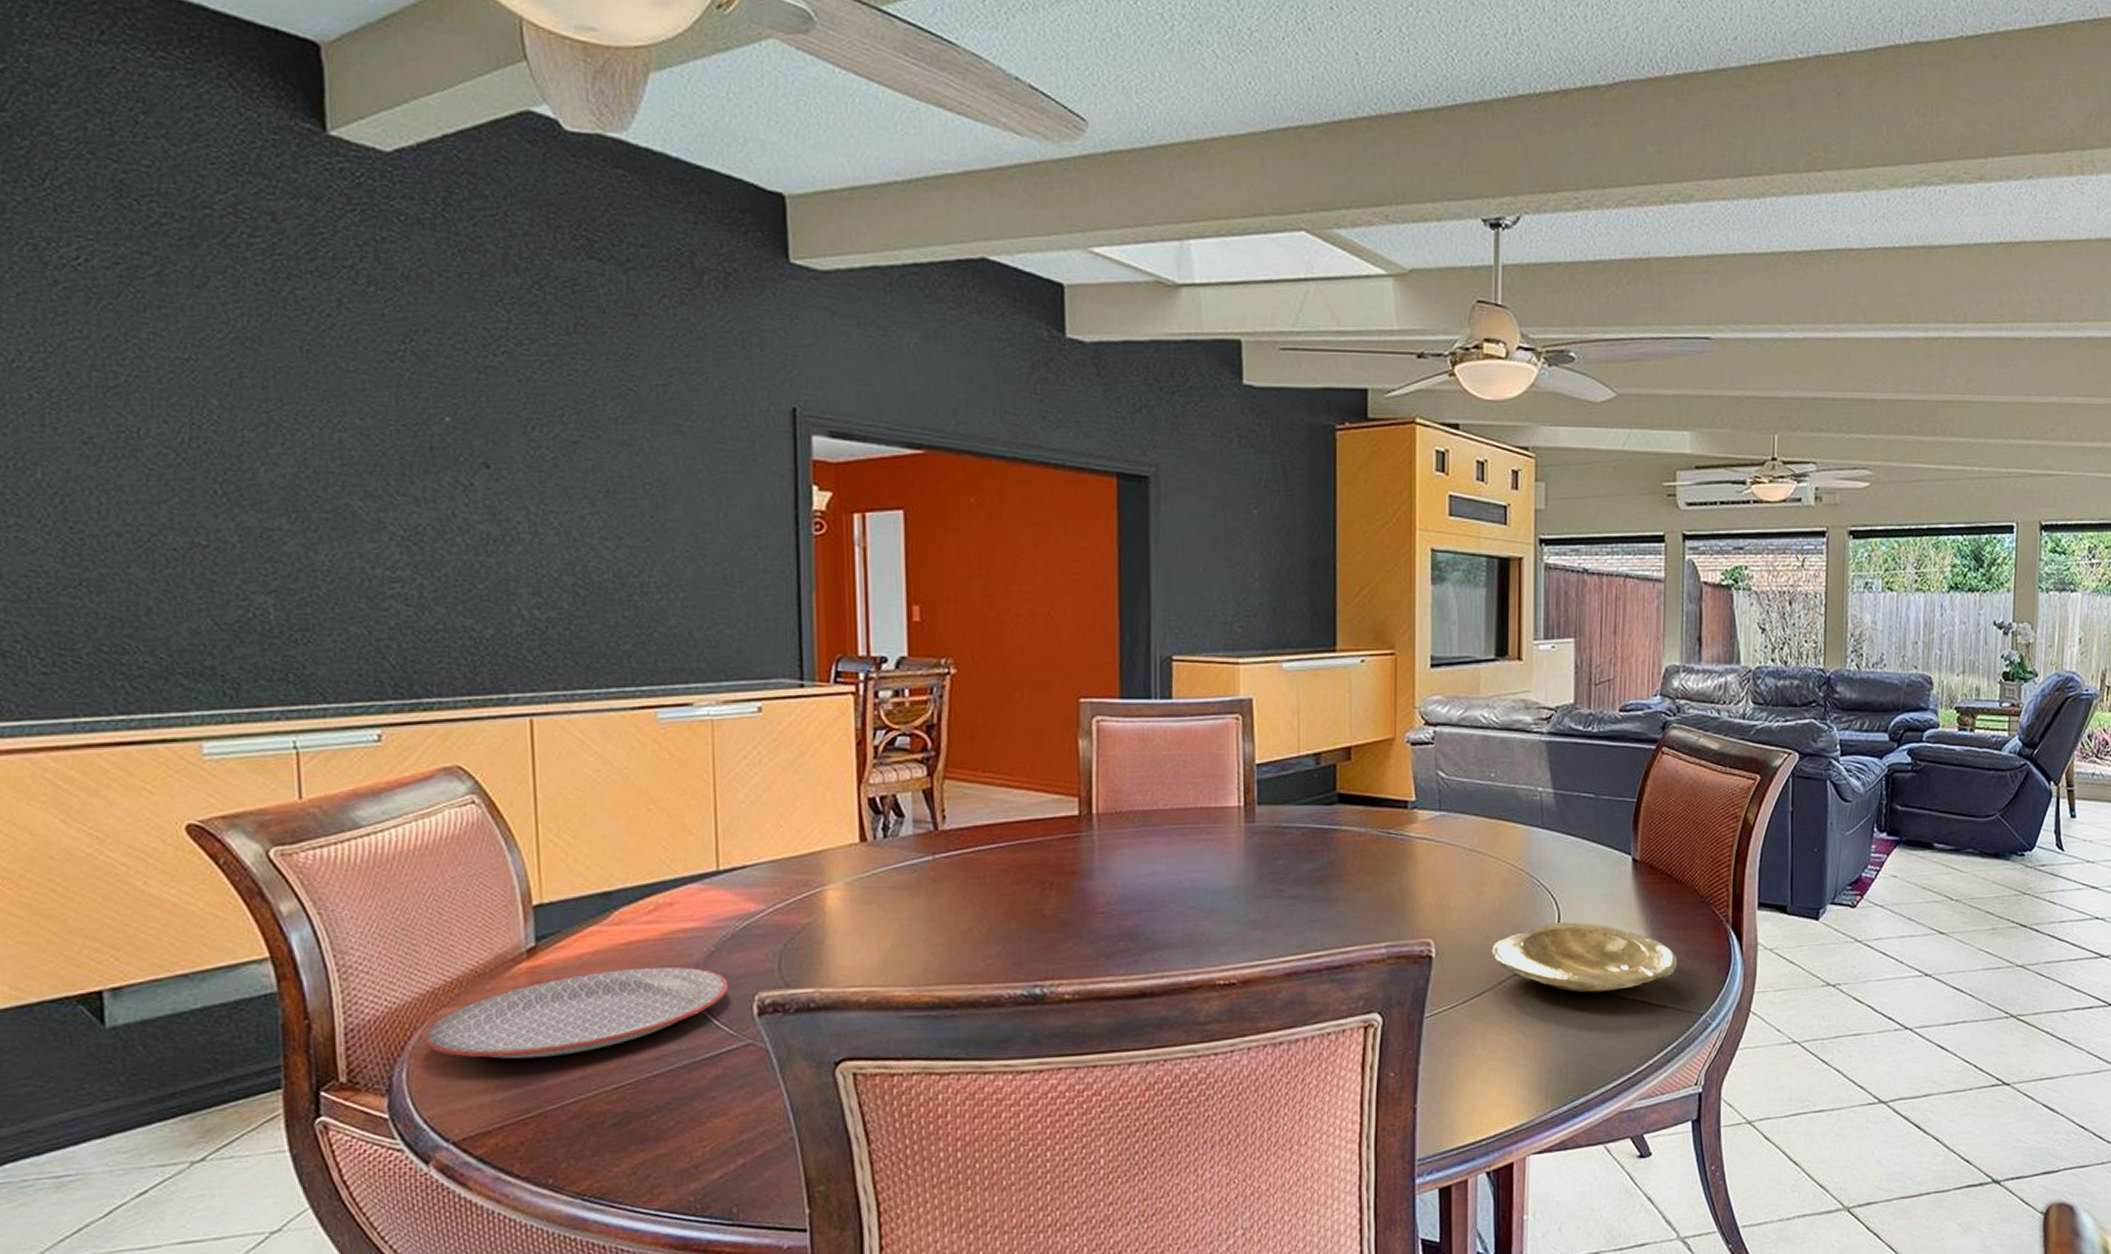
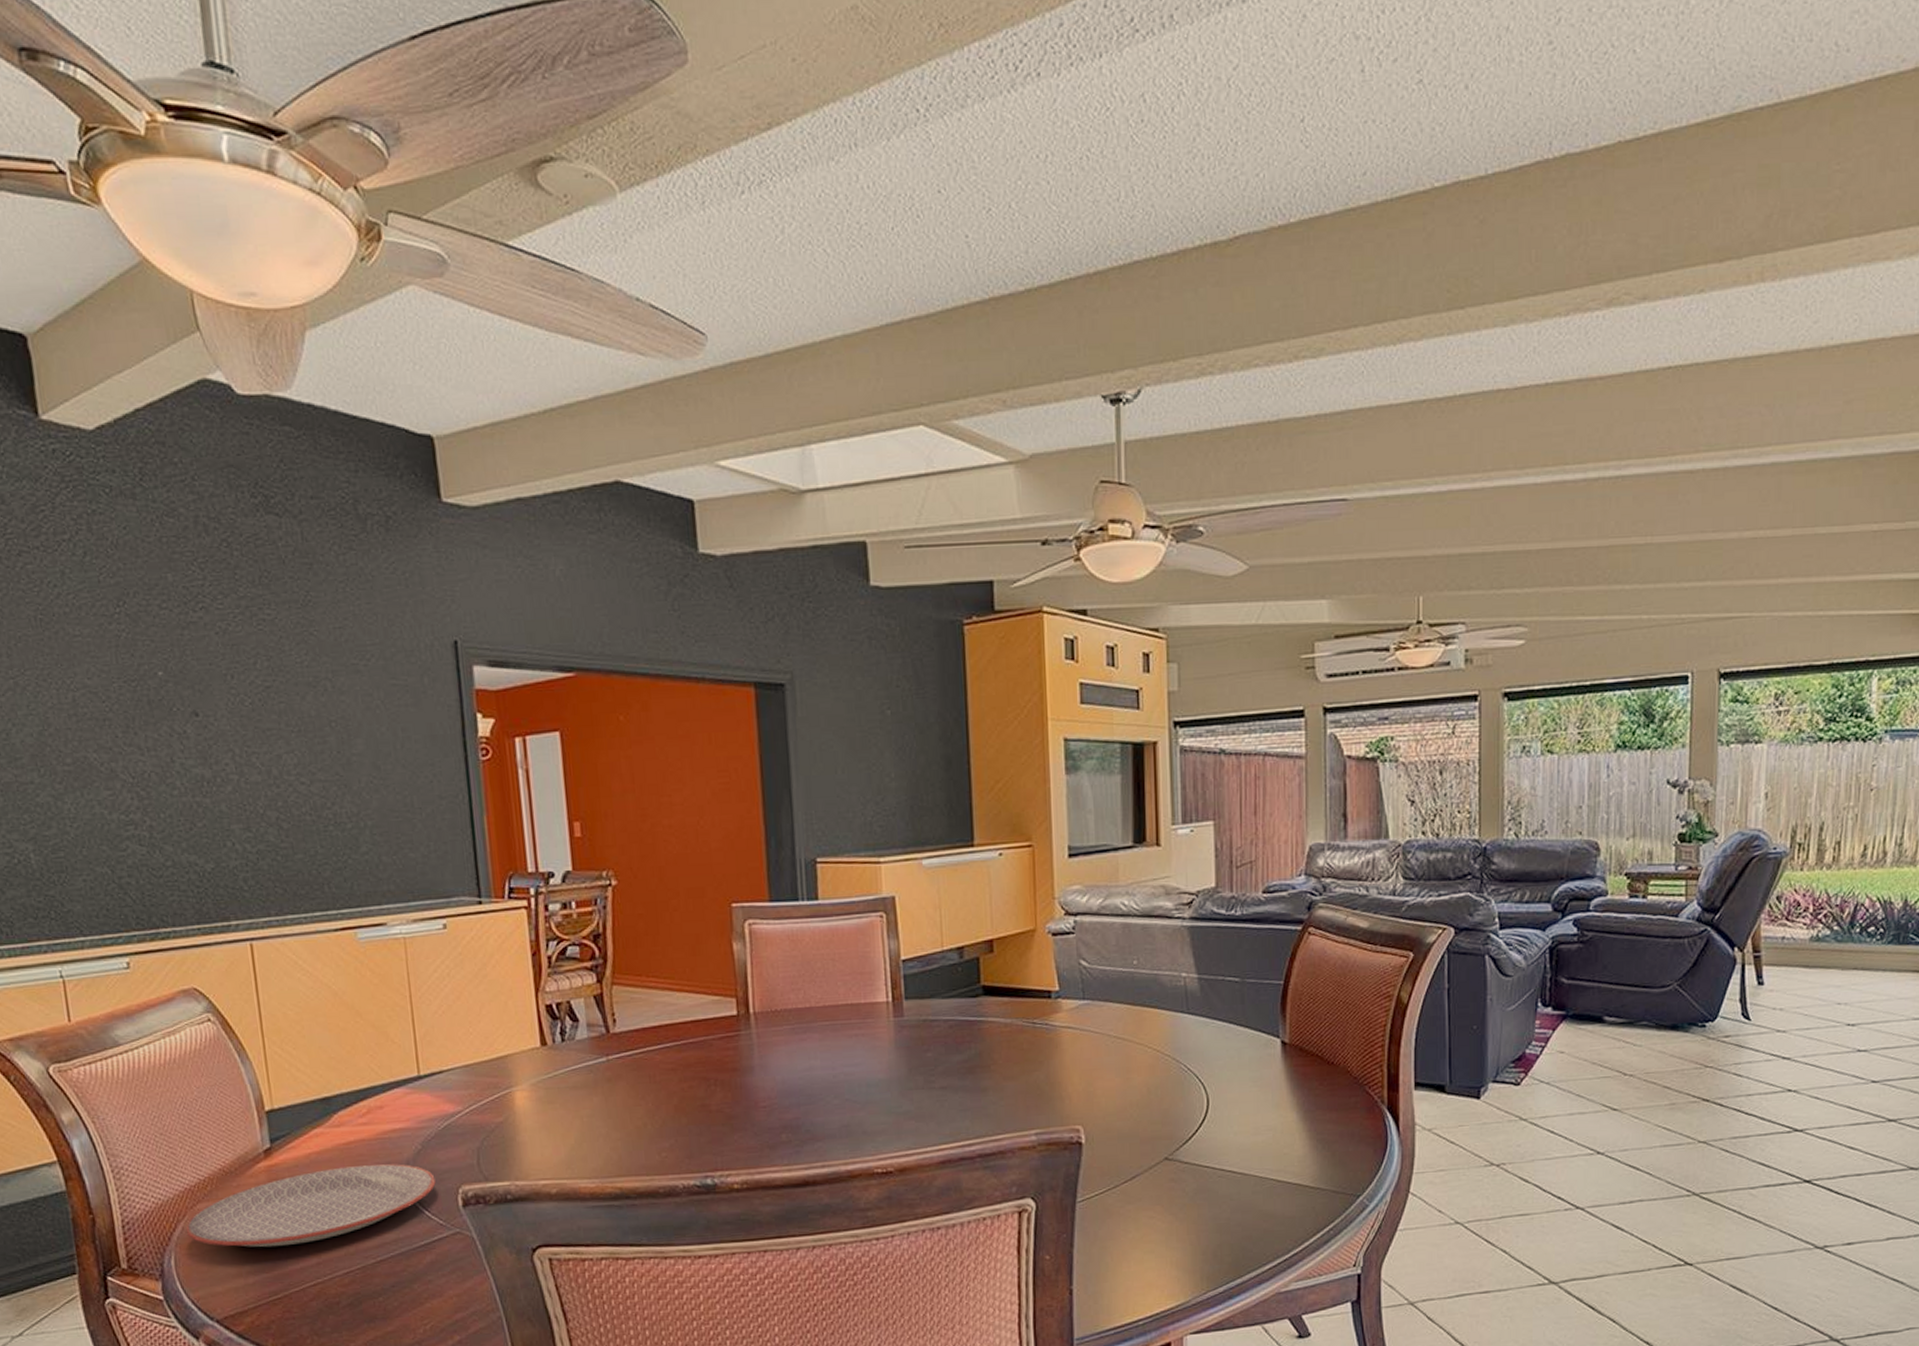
plate: present [1492,922,1678,993] -> none [1141,1106,1332,1176]

